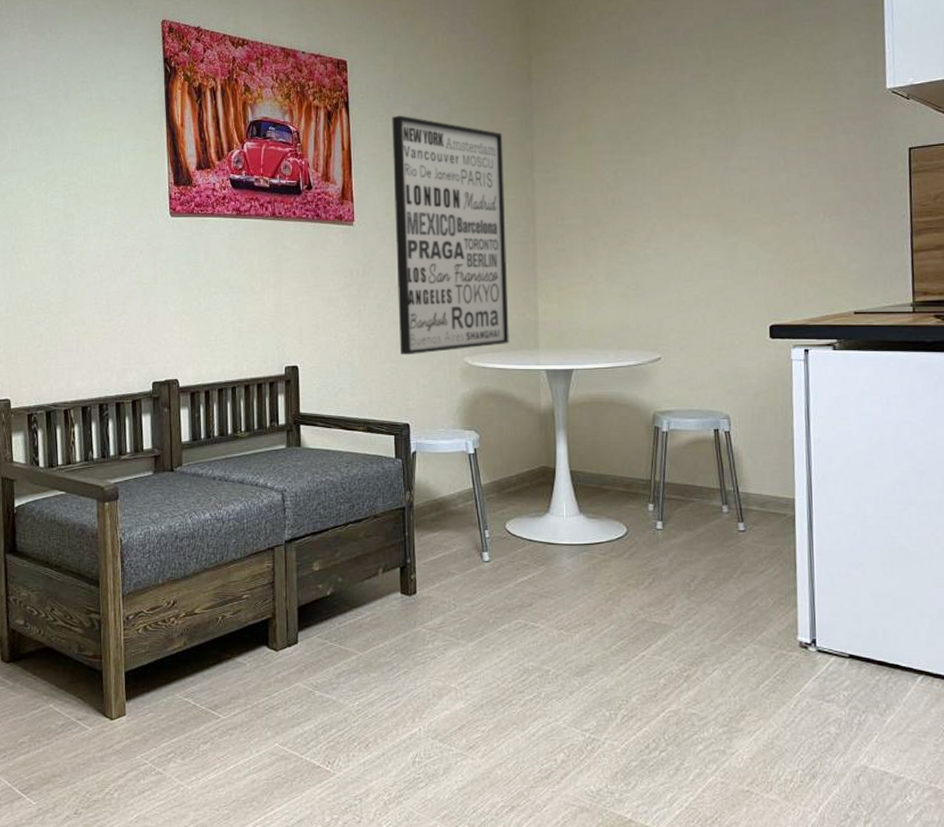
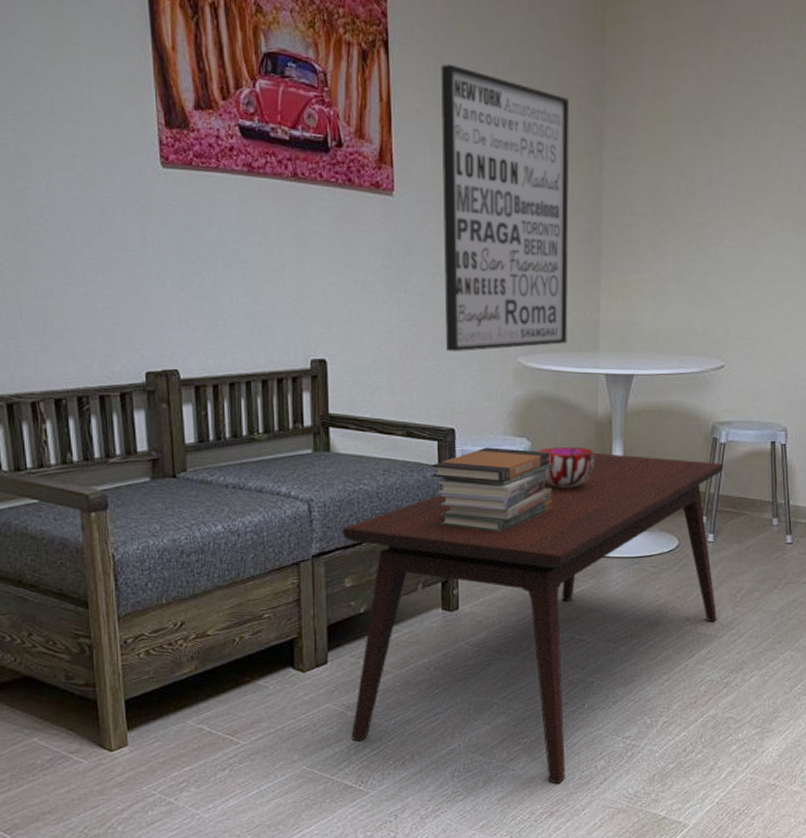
coffee table: none [310,443,672,776] -> present [341,452,724,784]
book stack: none [390,440,501,519] -> present [432,447,553,532]
decorative bowl: none [487,438,539,478] -> present [539,446,594,489]

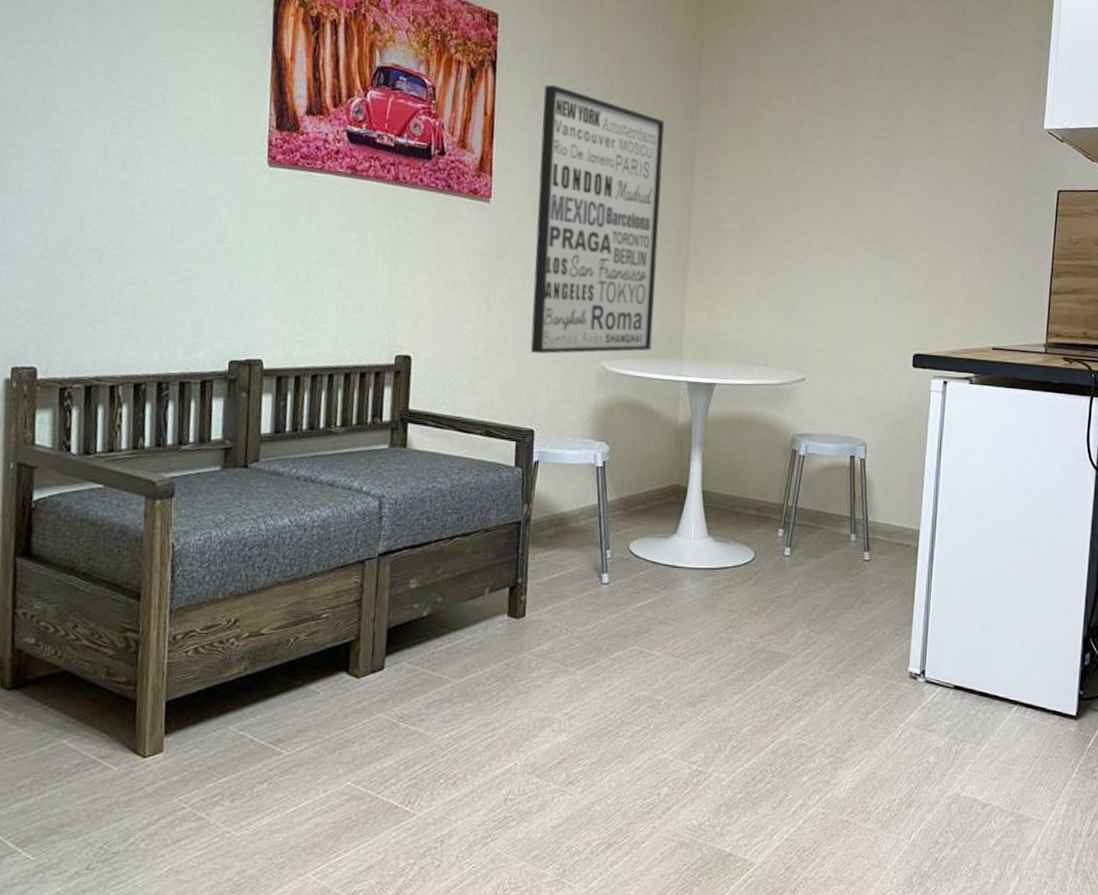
coffee table: present [341,452,724,784] -> none [402,459,803,812]
book stack: present [432,447,553,532] -> none [508,450,631,537]
decorative bowl: present [539,446,594,489] -> none [617,452,673,495]

